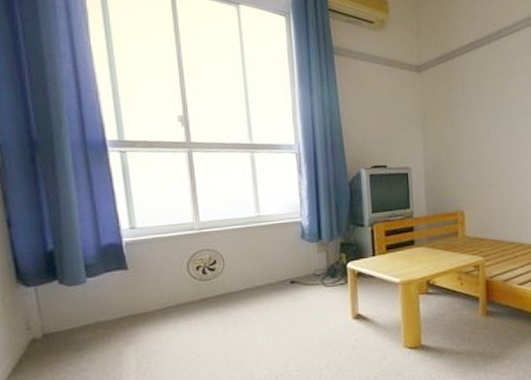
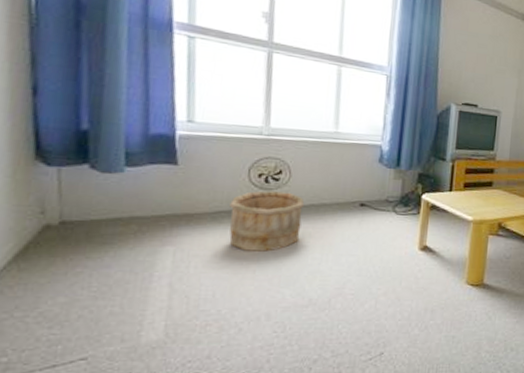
wooden bucket: none [176,280,241,341] -> present [229,191,305,252]

